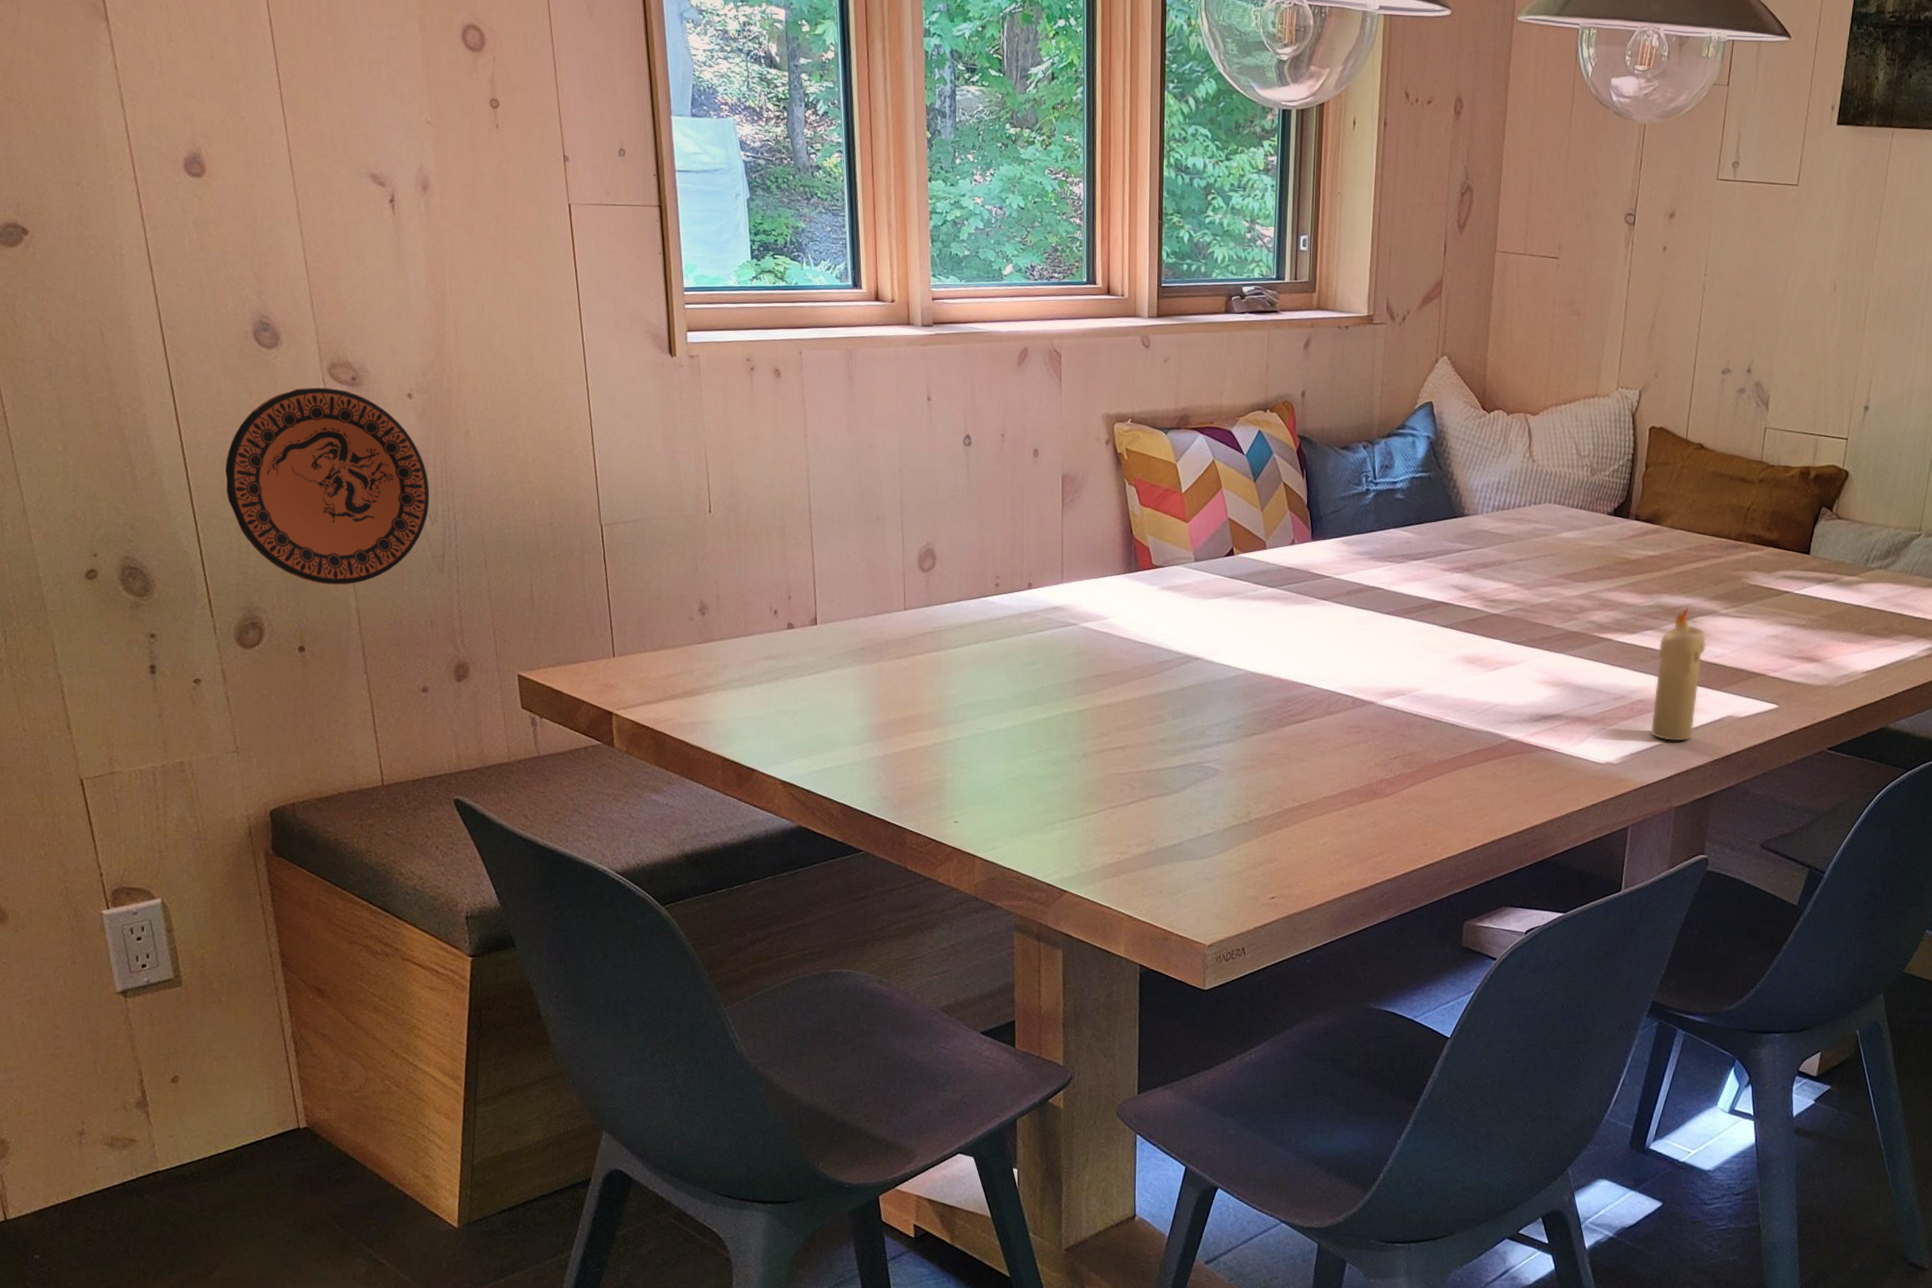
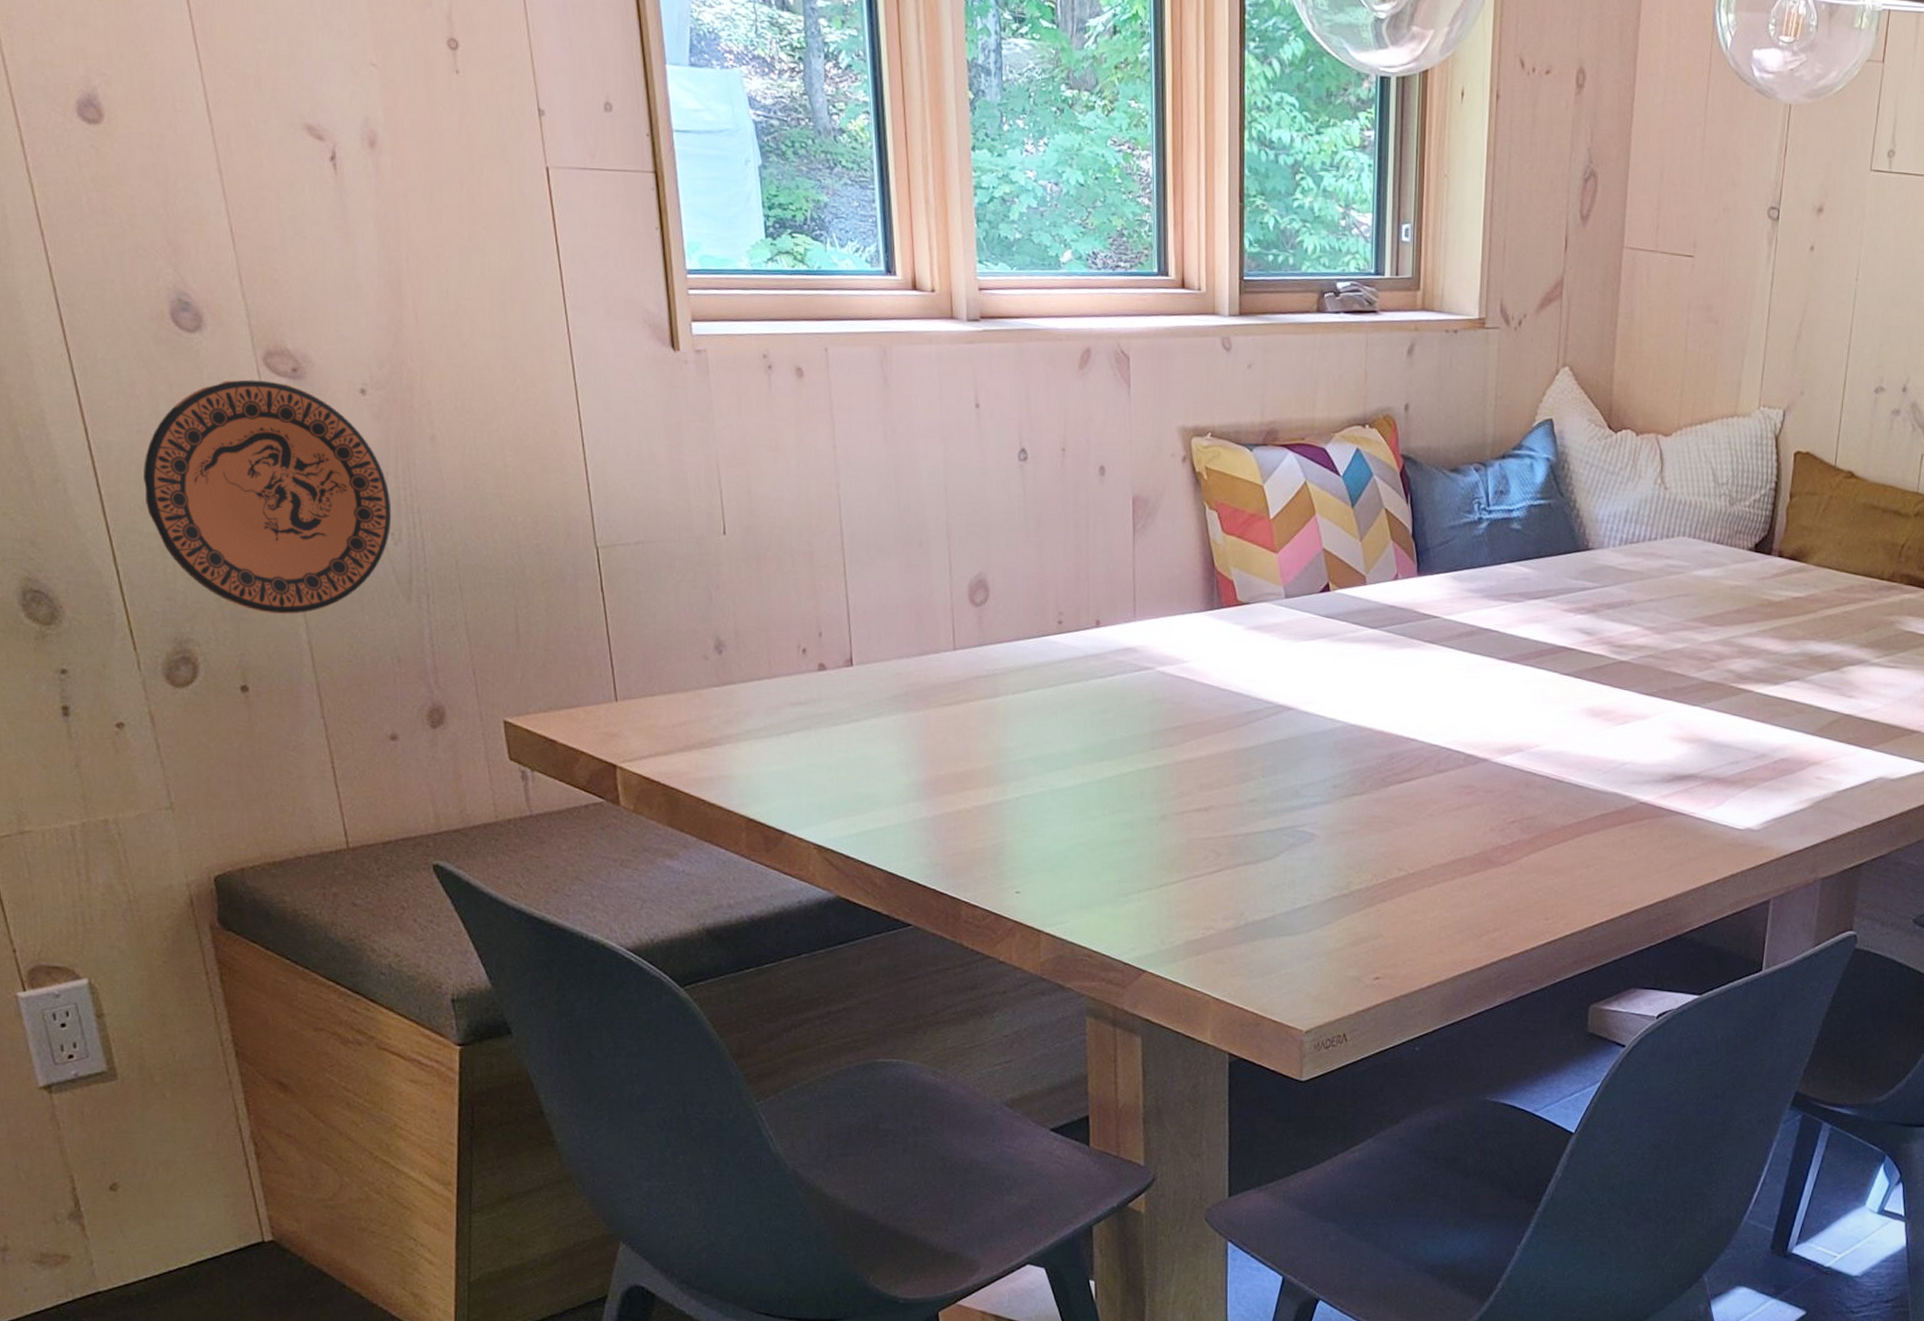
candle: present [1650,607,1706,741] -> none [1794,655,1856,805]

